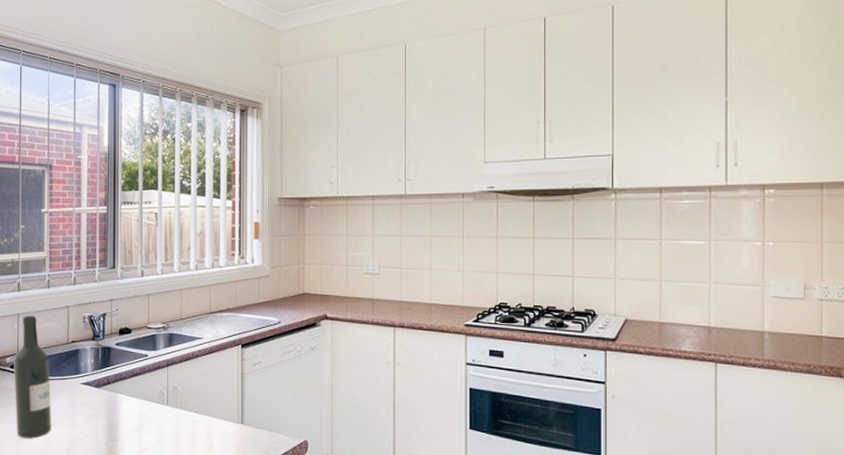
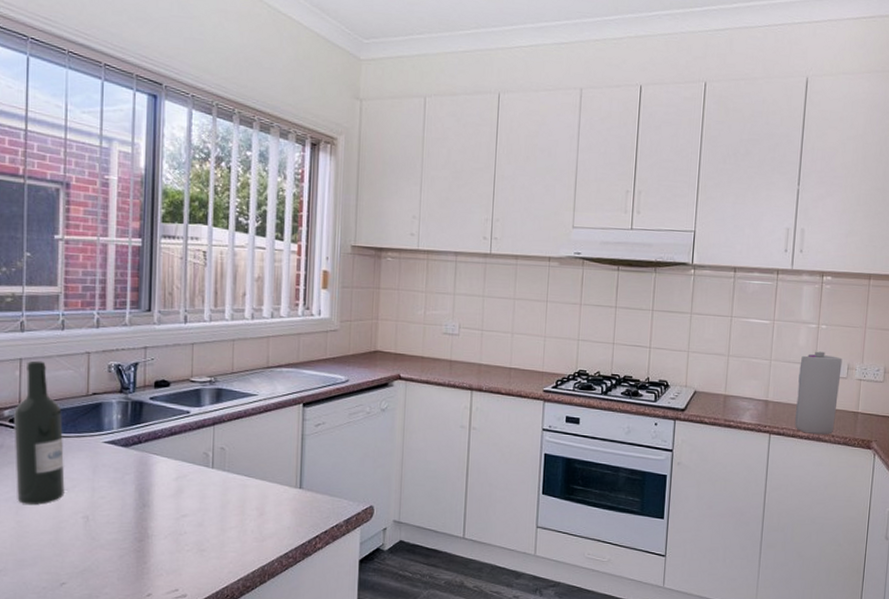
paper towel holder: none [745,271,797,363] -> present [795,351,842,435]

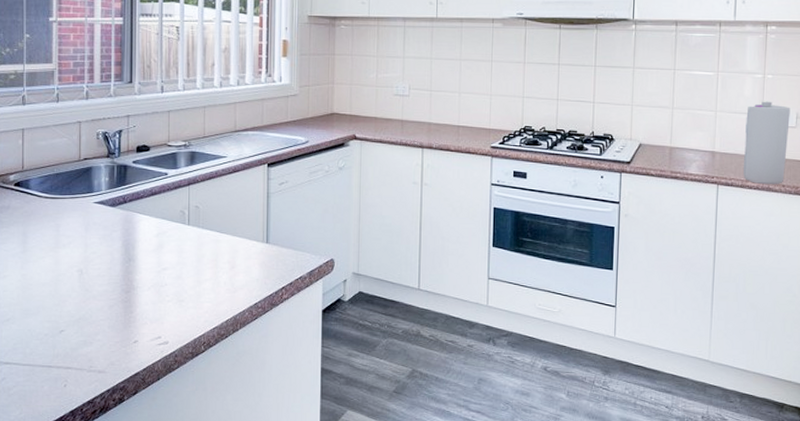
wine bottle: present [14,360,65,504] -> none [18,130,62,259]

